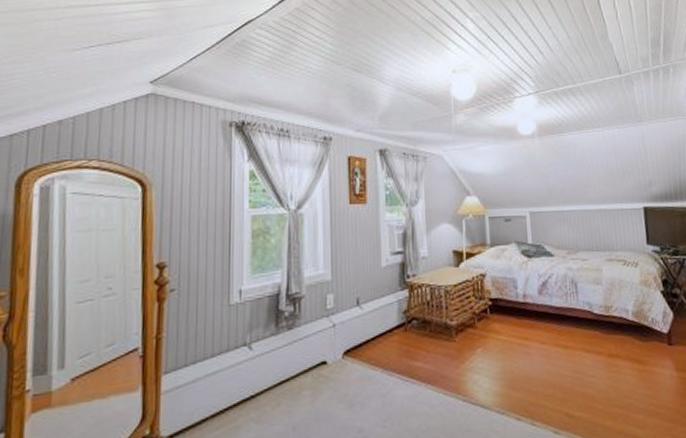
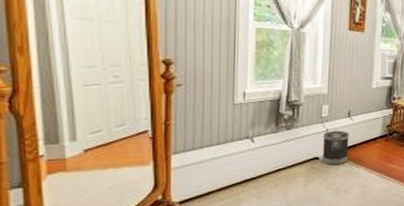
wastebasket: none [331,323,361,370] -> present [322,130,350,165]

